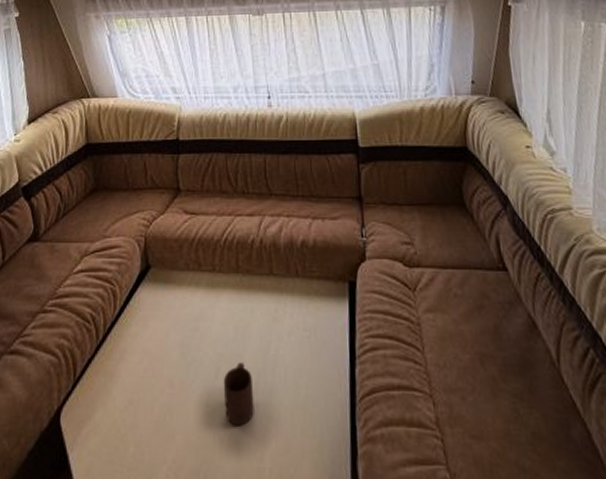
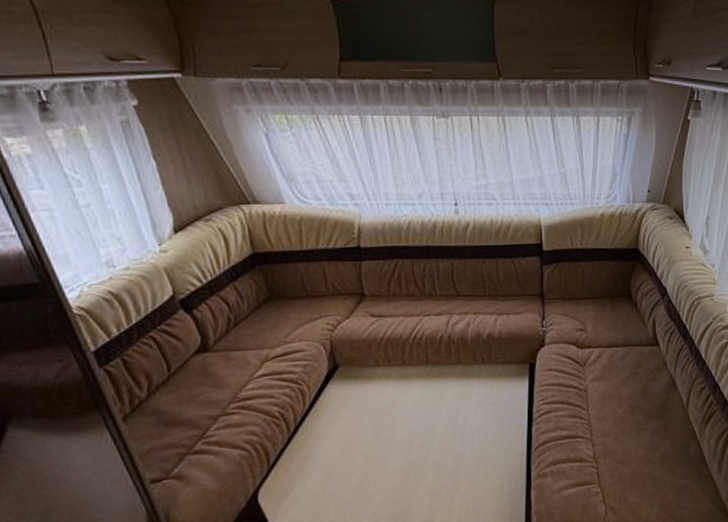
cup: present [223,362,254,426] -> none [416,434,445,482]

